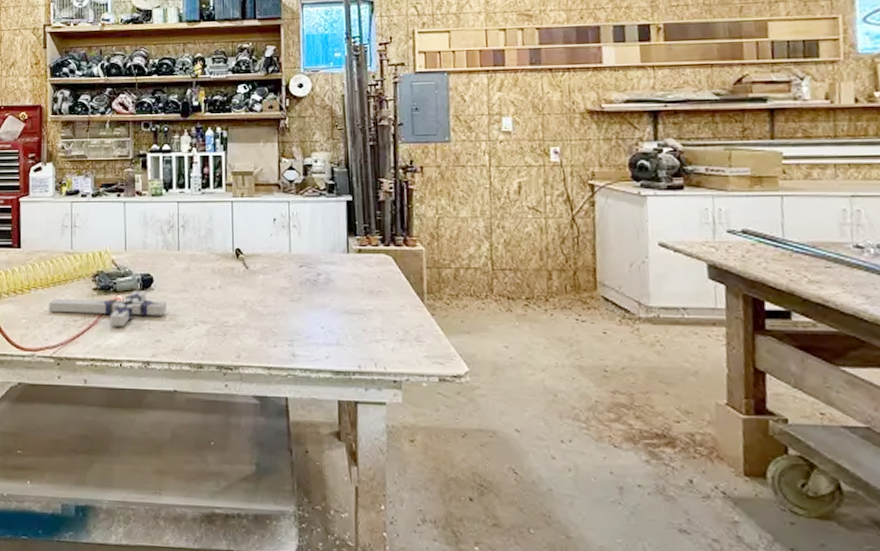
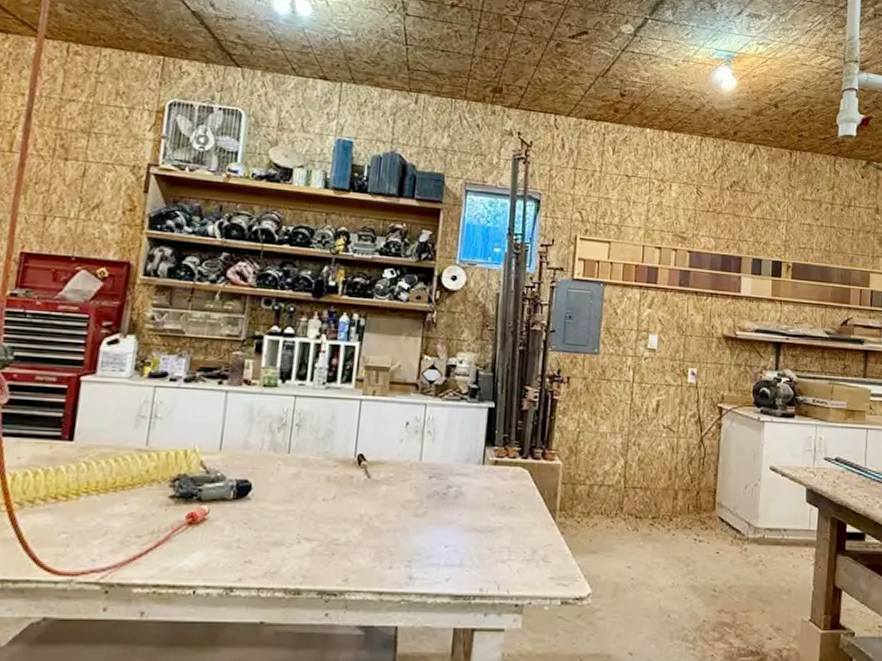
clamp: present [49,290,167,327] -> none [102,499,265,544]

